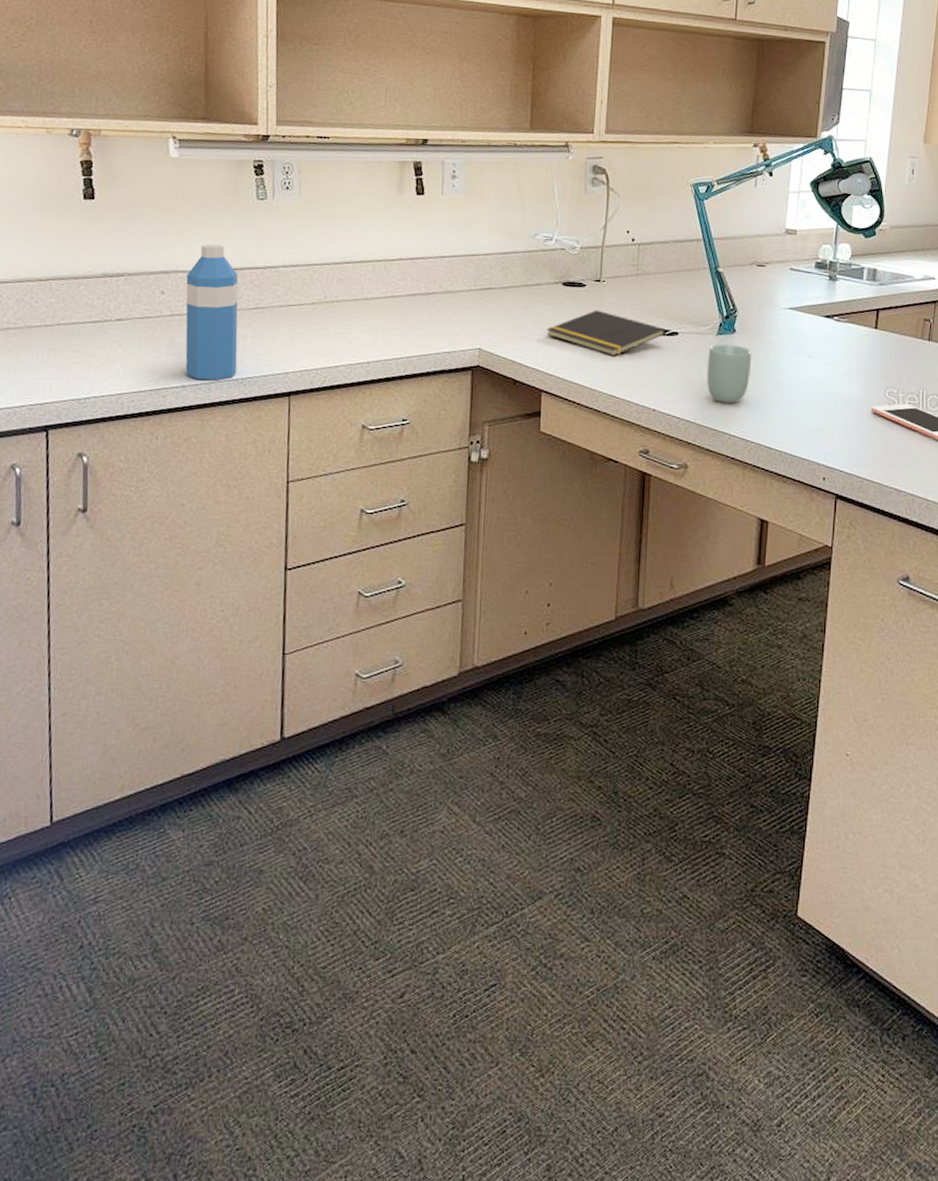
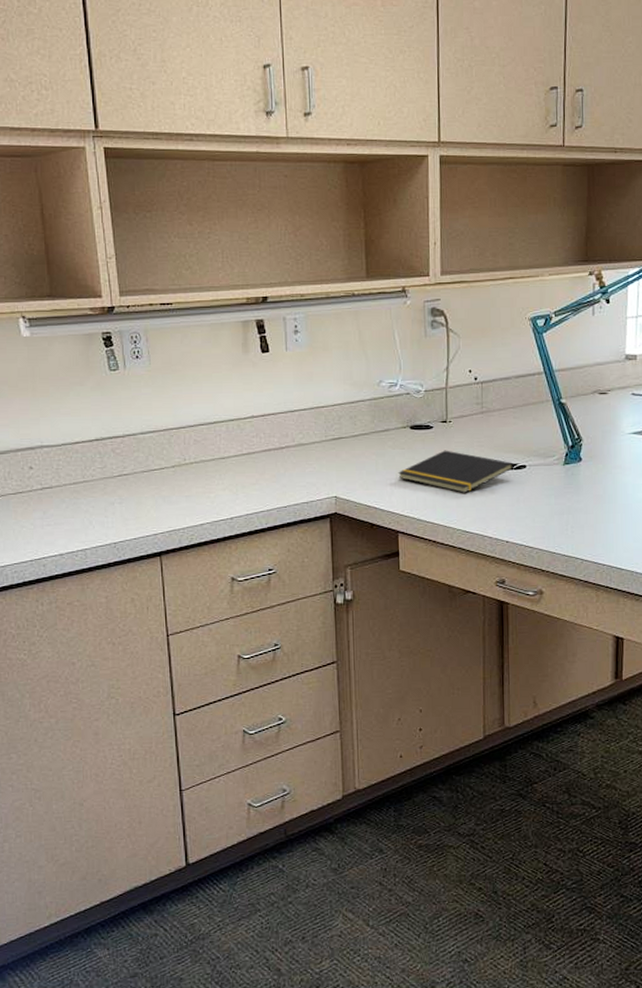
water bottle: present [185,243,239,381] -> none [51,417,109,548]
cup: present [707,344,752,403] -> none [556,473,599,530]

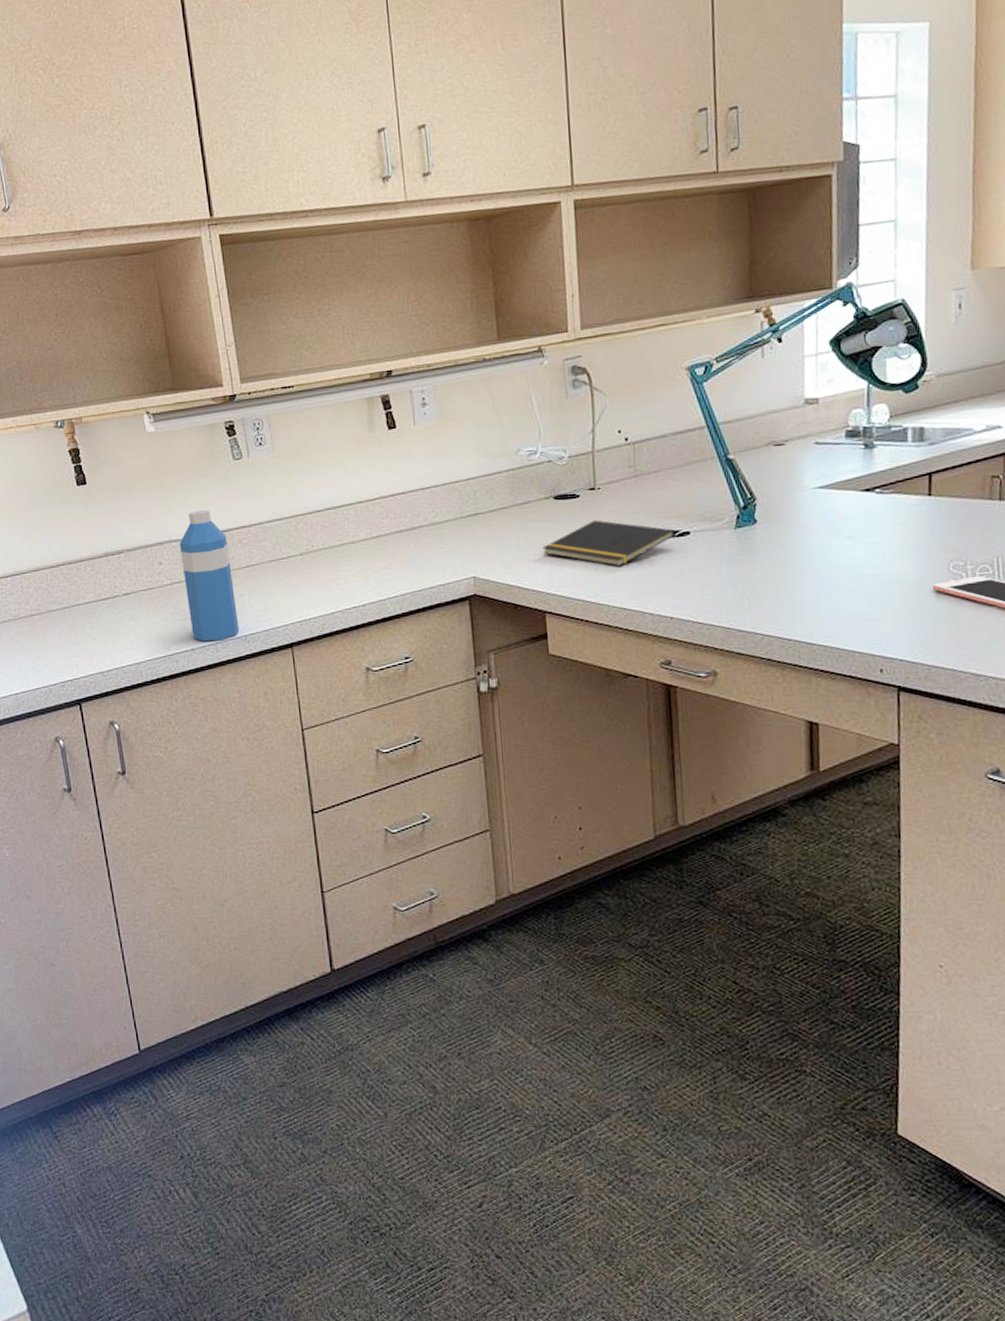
water bottle: none [51,417,109,548] -> present [179,509,240,642]

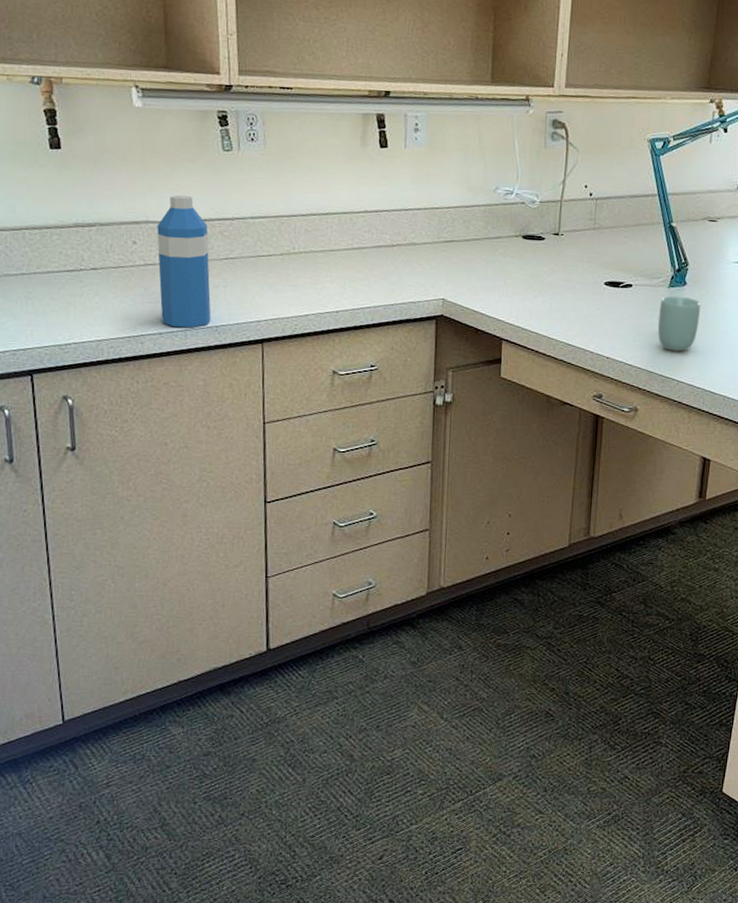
notepad: present [542,520,676,566] -> none [507,262,621,307]
cup: none [727,536,780,601] -> present [658,296,701,352]

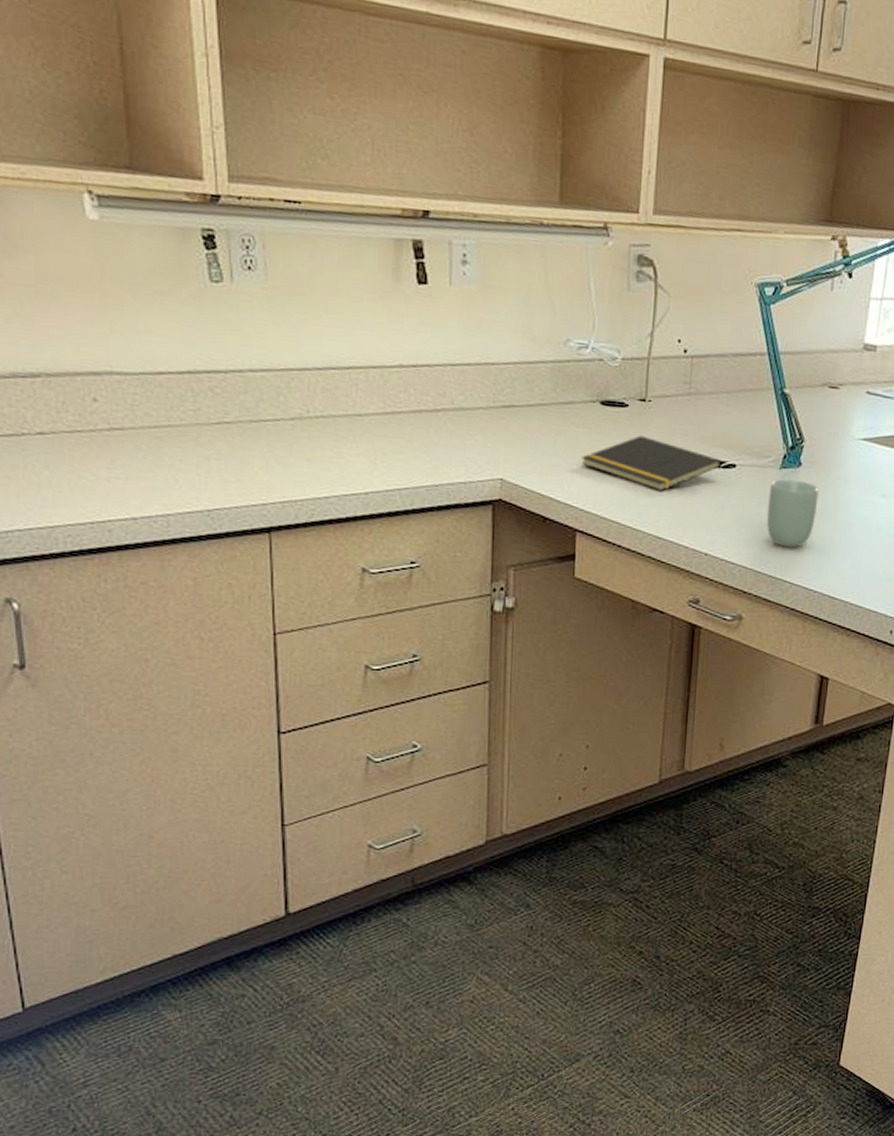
water bottle: present [157,194,211,328] -> none [124,338,201,512]
notepad: none [507,262,621,307] -> present [581,435,722,491]

